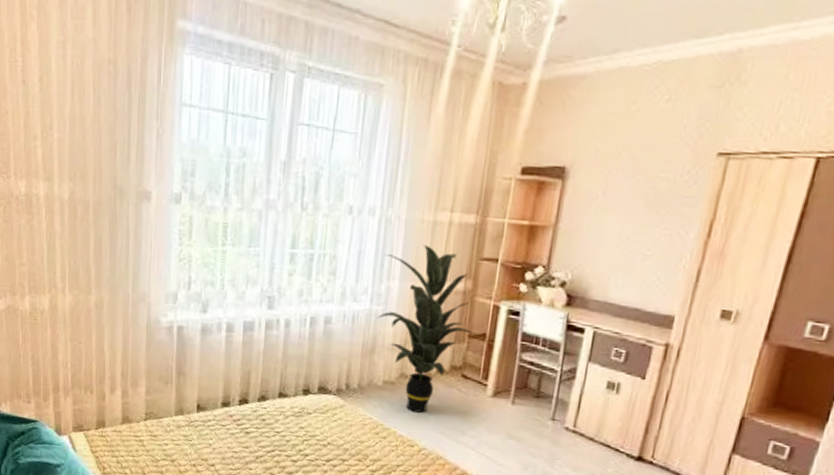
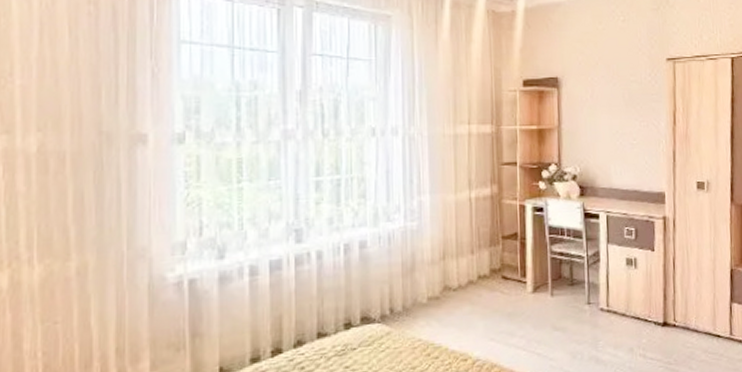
indoor plant: present [377,245,478,413] -> none [411,157,510,324]

